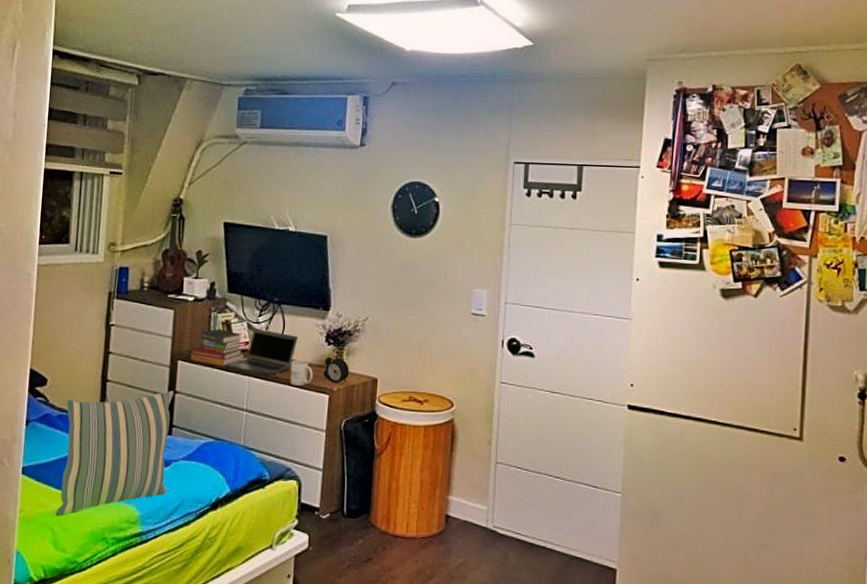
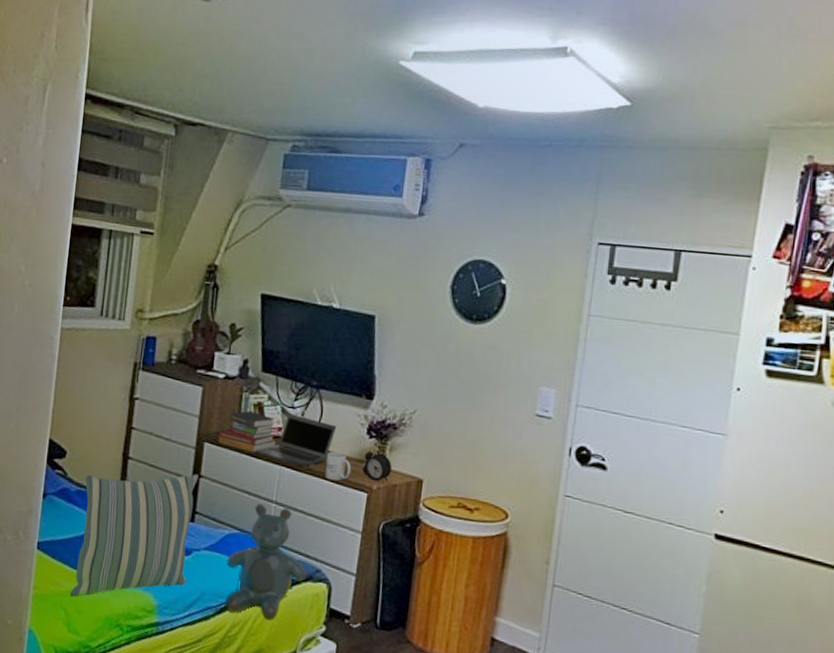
stuffed animal: none [204,413,279,521] -> present [225,504,307,622]

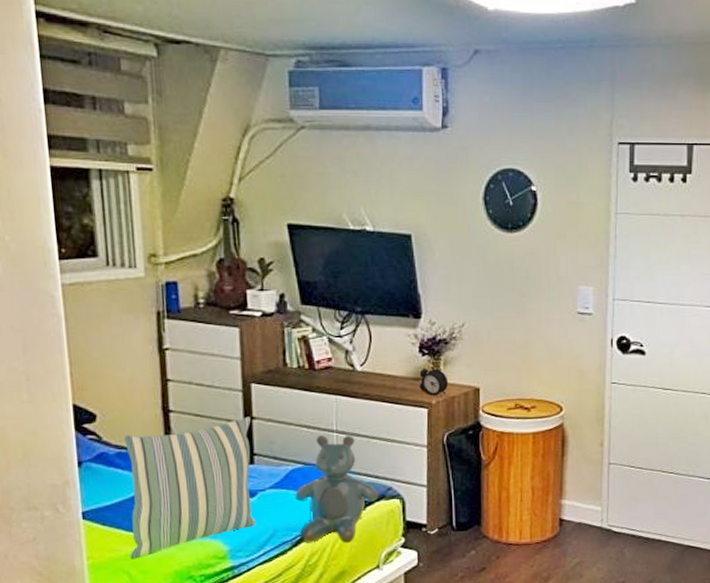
books: present [218,411,276,452] -> none [265,346,328,386]
laptop: present [255,413,336,468] -> none [307,343,387,394]
mug: present [324,451,352,481] -> none [381,373,409,402]

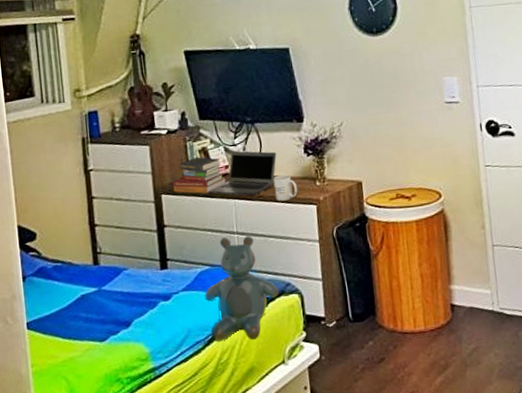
pillow: present [123,416,257,559] -> none [58,225,173,365]
books: none [265,346,328,386] -> present [173,157,226,194]
laptop: none [307,343,387,394] -> present [209,150,277,197]
mug: none [381,373,409,402] -> present [273,174,298,202]
alarm clock: present [419,369,449,396] -> none [306,167,334,193]

